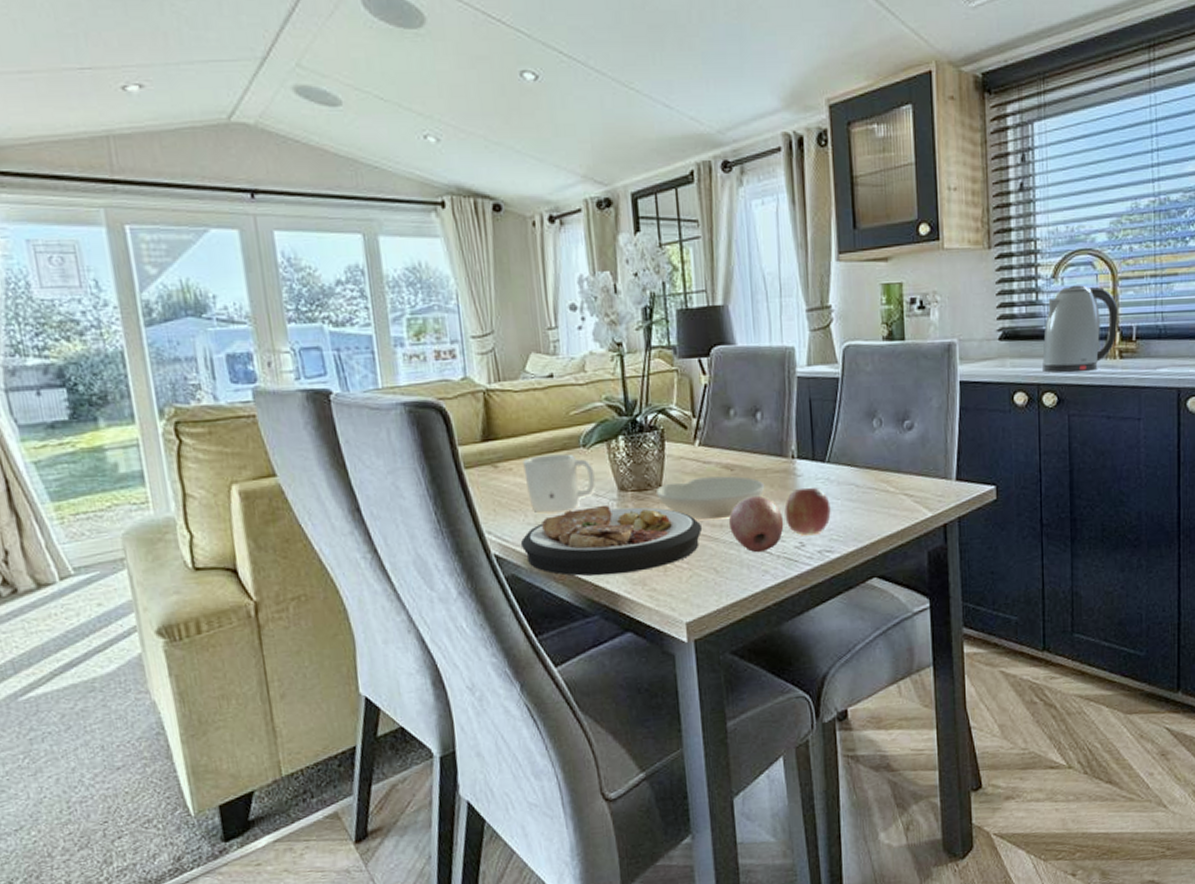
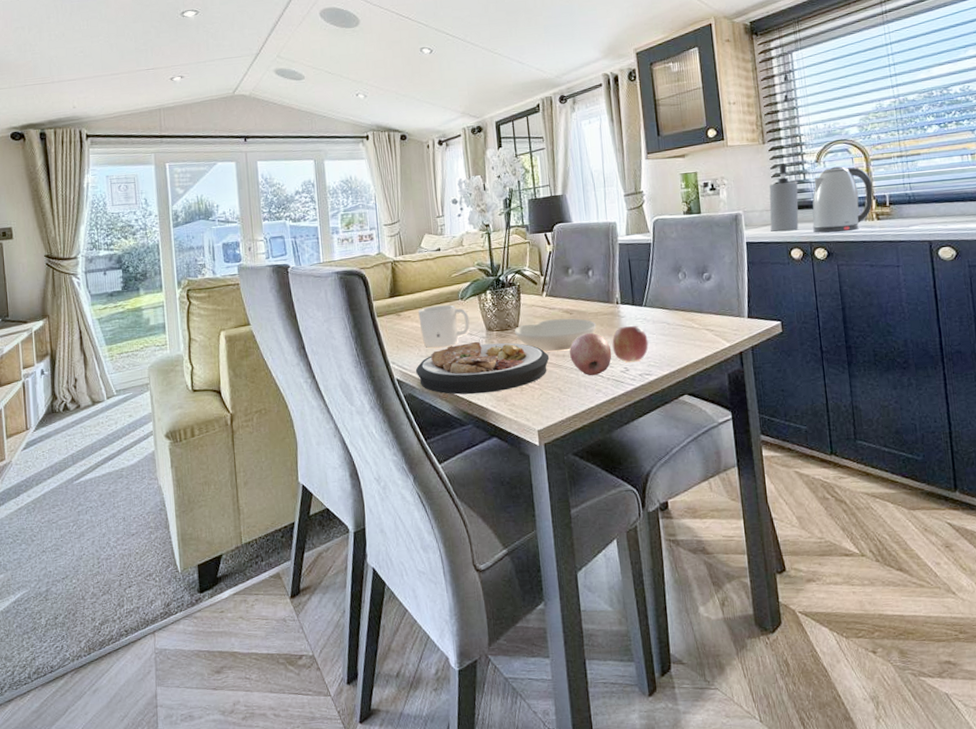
soap dispenser: none [990,279,1028,370] -> present [769,164,799,232]

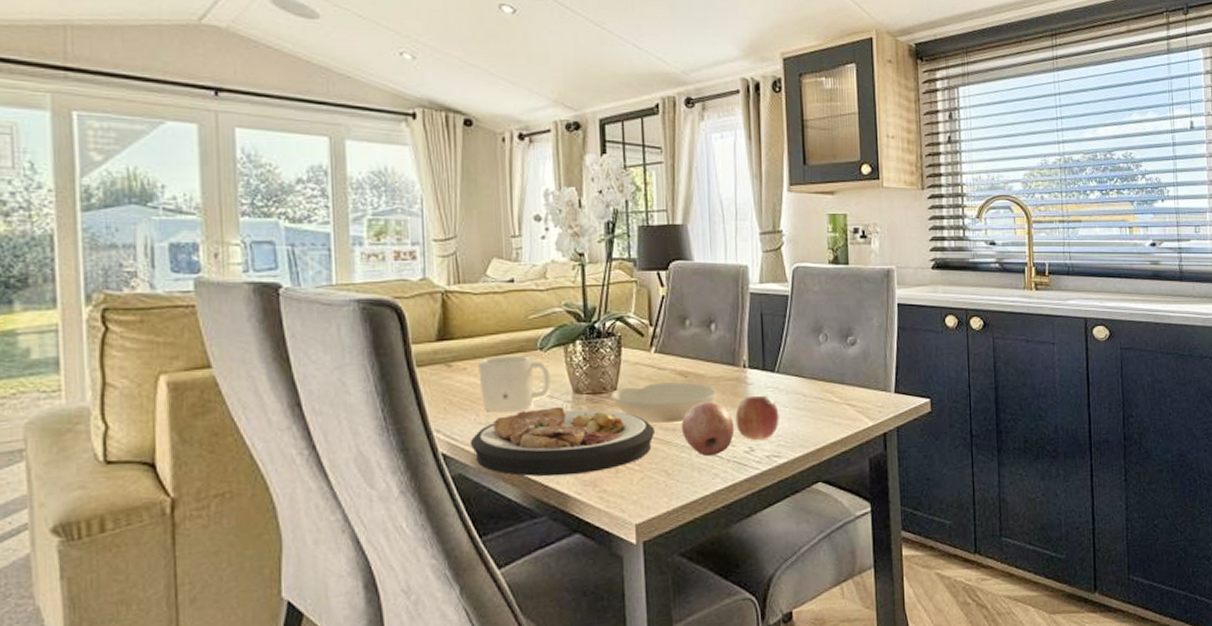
soap dispenser: present [769,164,799,232] -> none [924,217,957,295]
kettle: present [812,166,873,233] -> none [969,225,1033,301]

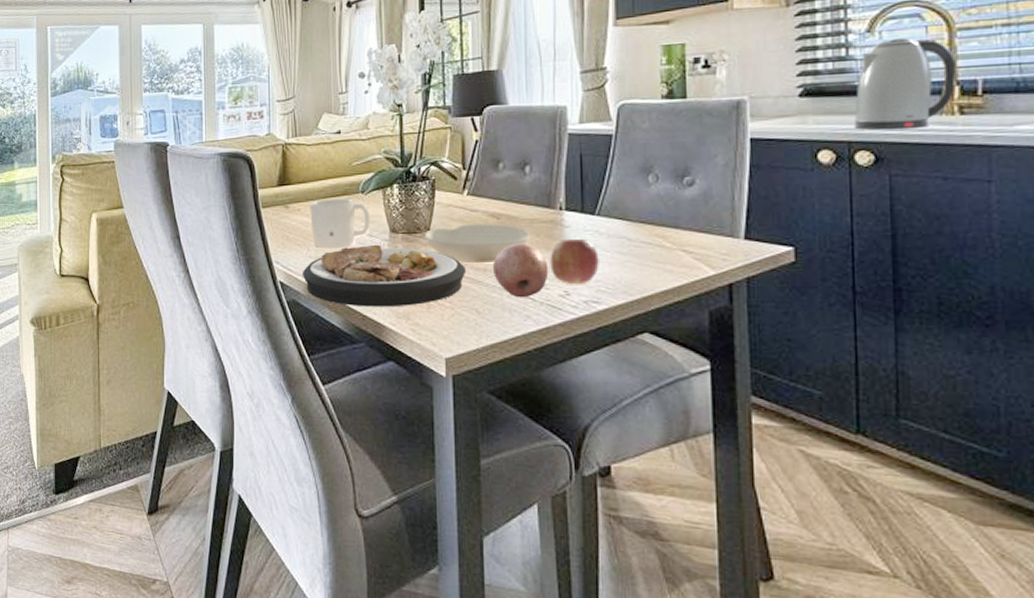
kettle: none [969,225,1033,301] -> present [854,38,957,131]

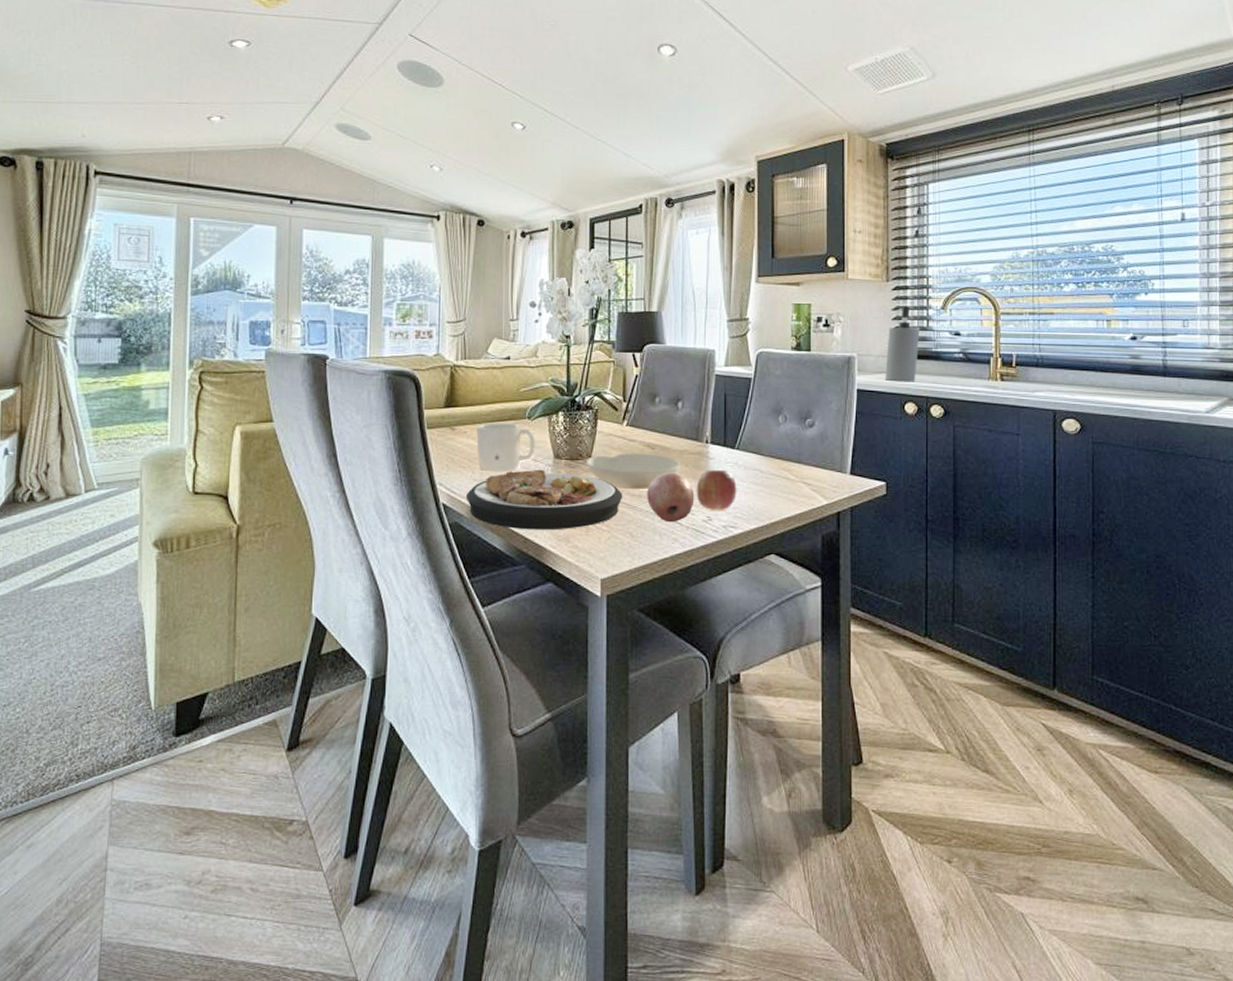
soap dispenser: none [788,35,836,127] -> present [885,307,920,382]
kettle: present [854,38,957,131] -> none [931,316,1000,390]

